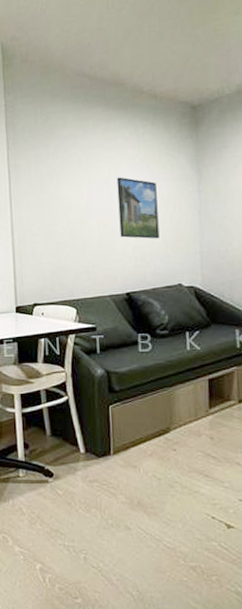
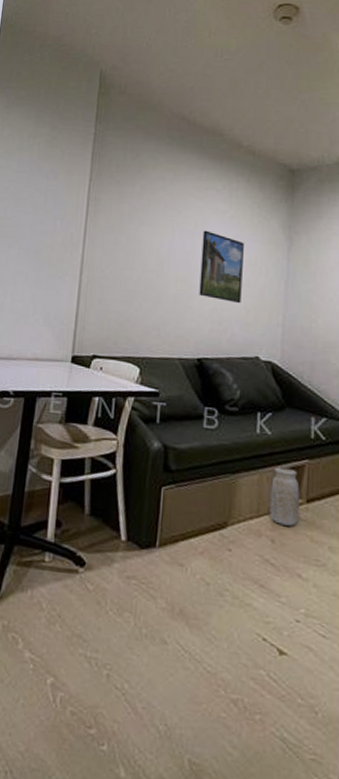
vase: none [205,376,233,424] -> present [270,467,300,526]

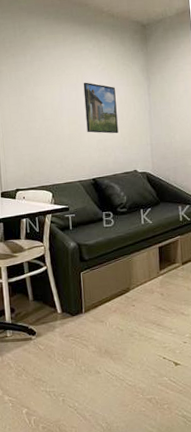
vase: present [270,467,300,526] -> none [156,244,178,283]

